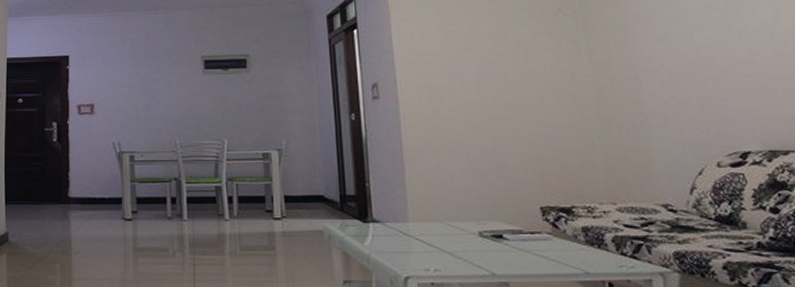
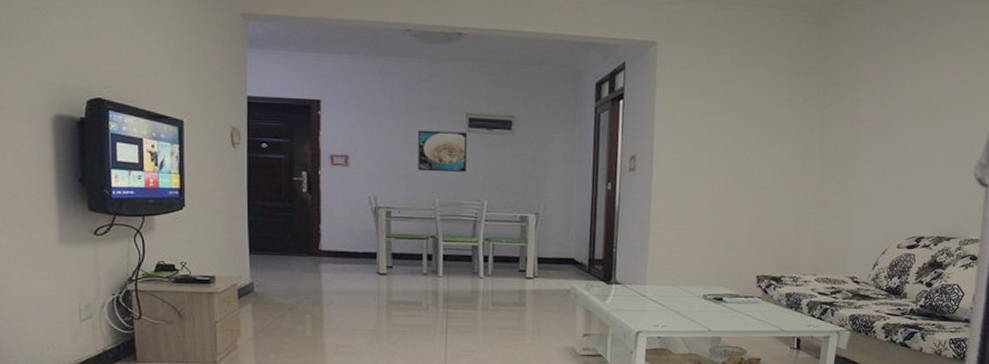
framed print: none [157,74,205,115] -> present [418,130,468,172]

